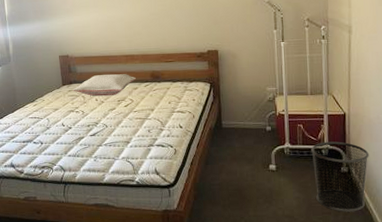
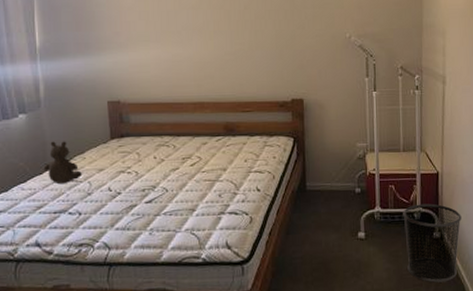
teddy bear: none [14,87,42,121] -> present [43,141,82,185]
pillow: present [72,74,137,97] -> none [123,125,207,153]

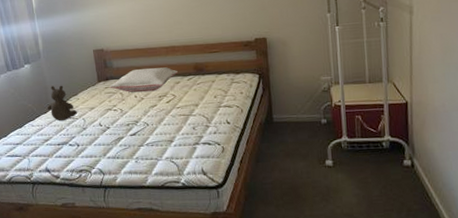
pillow: none [123,125,207,153] -> present [109,67,179,93]
waste bin: present [403,203,462,283] -> none [371,132,434,209]

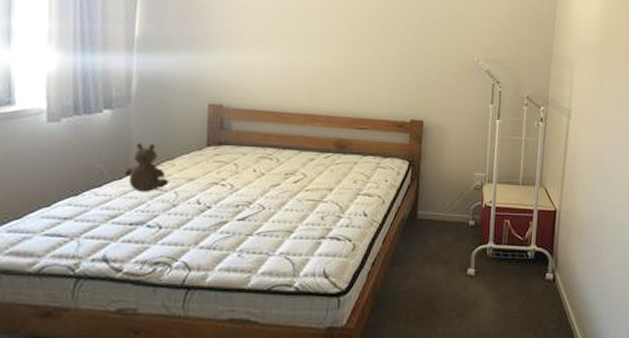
pillow: present [109,67,179,93] -> none [220,136,316,167]

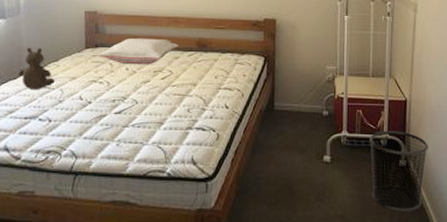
pillow: none [220,136,316,167] -> present [97,38,179,65]
waste bin: none [516,242,576,328] -> present [369,131,428,212]

